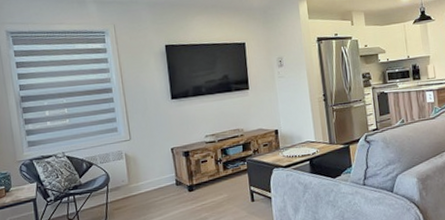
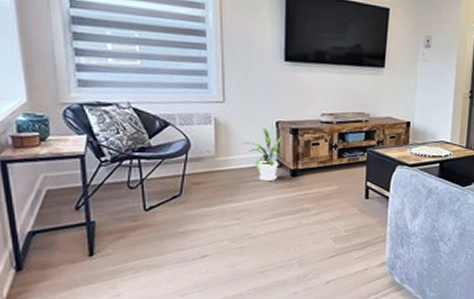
house plant: none [147,154,181,199] -> present [242,127,285,182]

